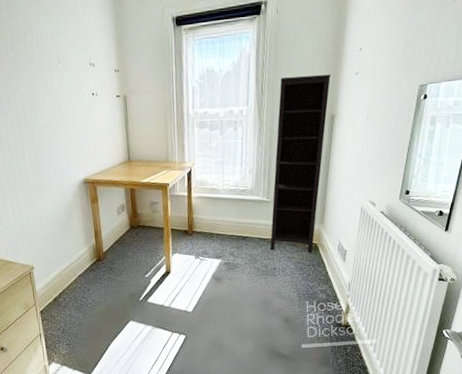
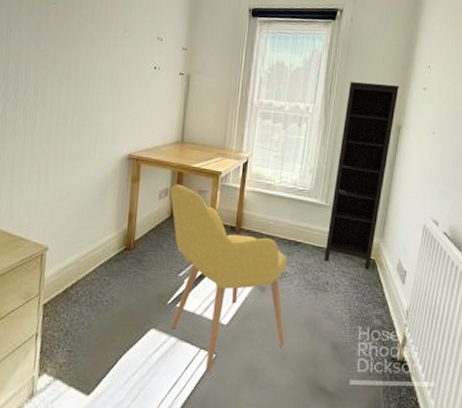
chair: none [126,199,243,350] -> present [170,184,288,373]

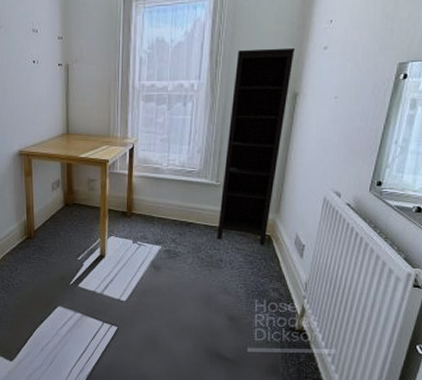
chair: present [170,184,288,373] -> none [62,175,182,342]

